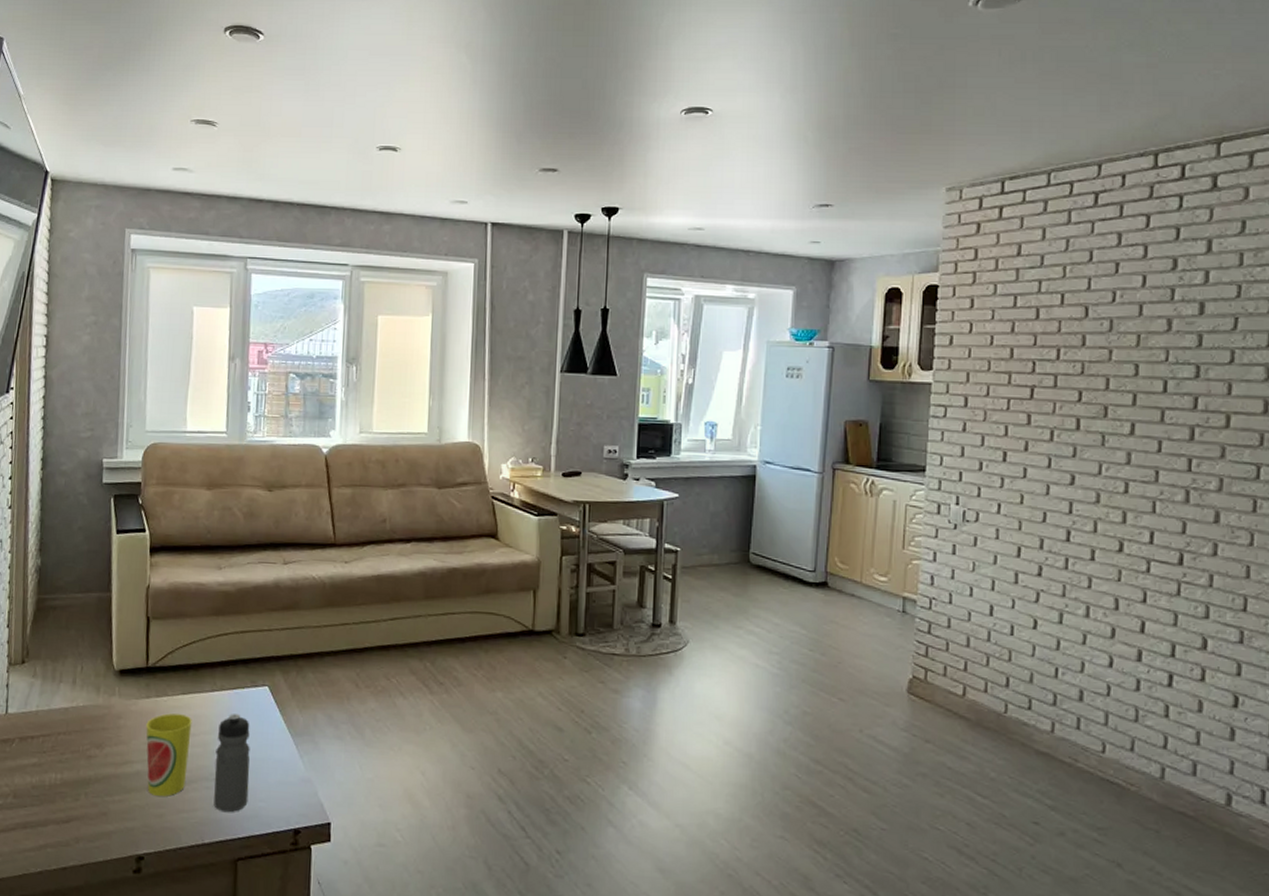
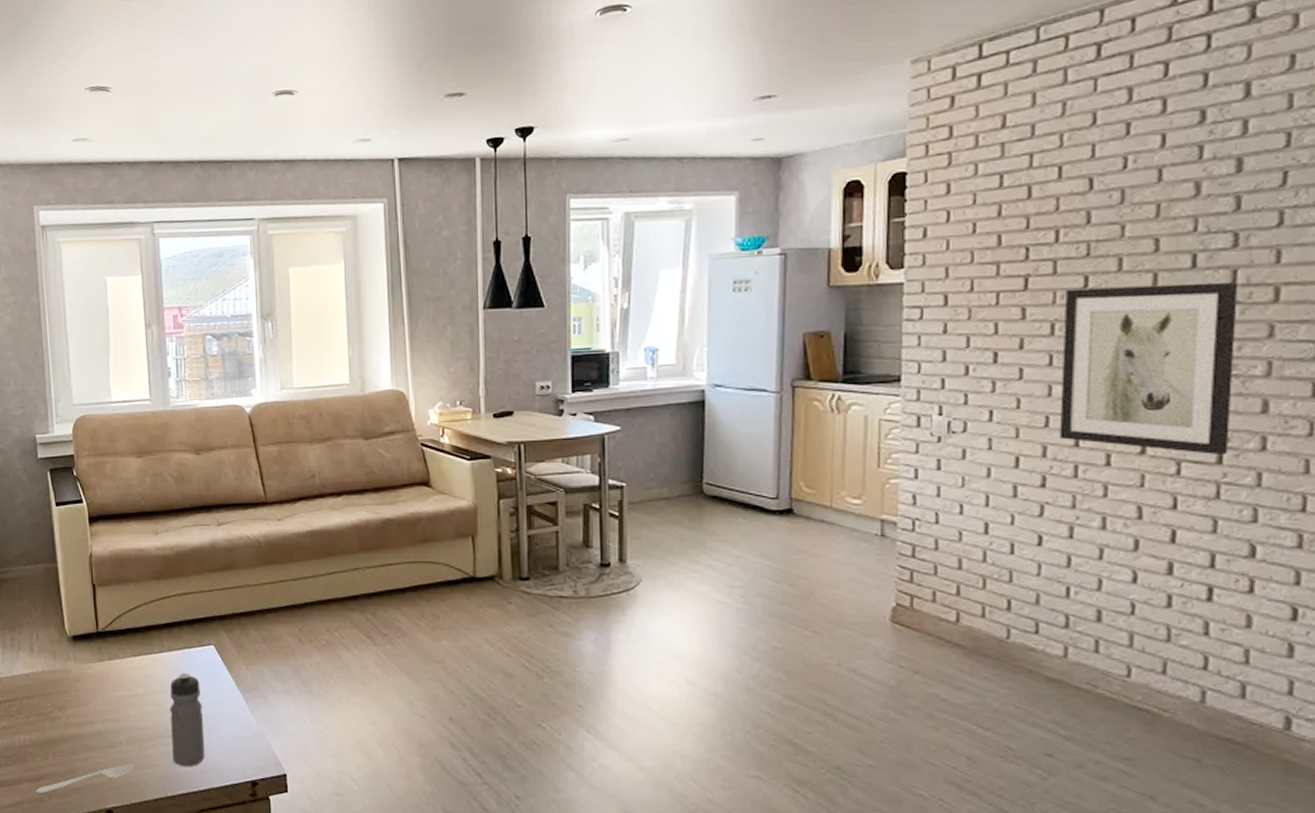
spoon: none [62,807,171,837] -> present [35,764,133,794]
cup: present [146,713,192,797] -> none [102,675,145,754]
wall art: none [1054,402,1199,558] -> present [1059,283,1239,456]

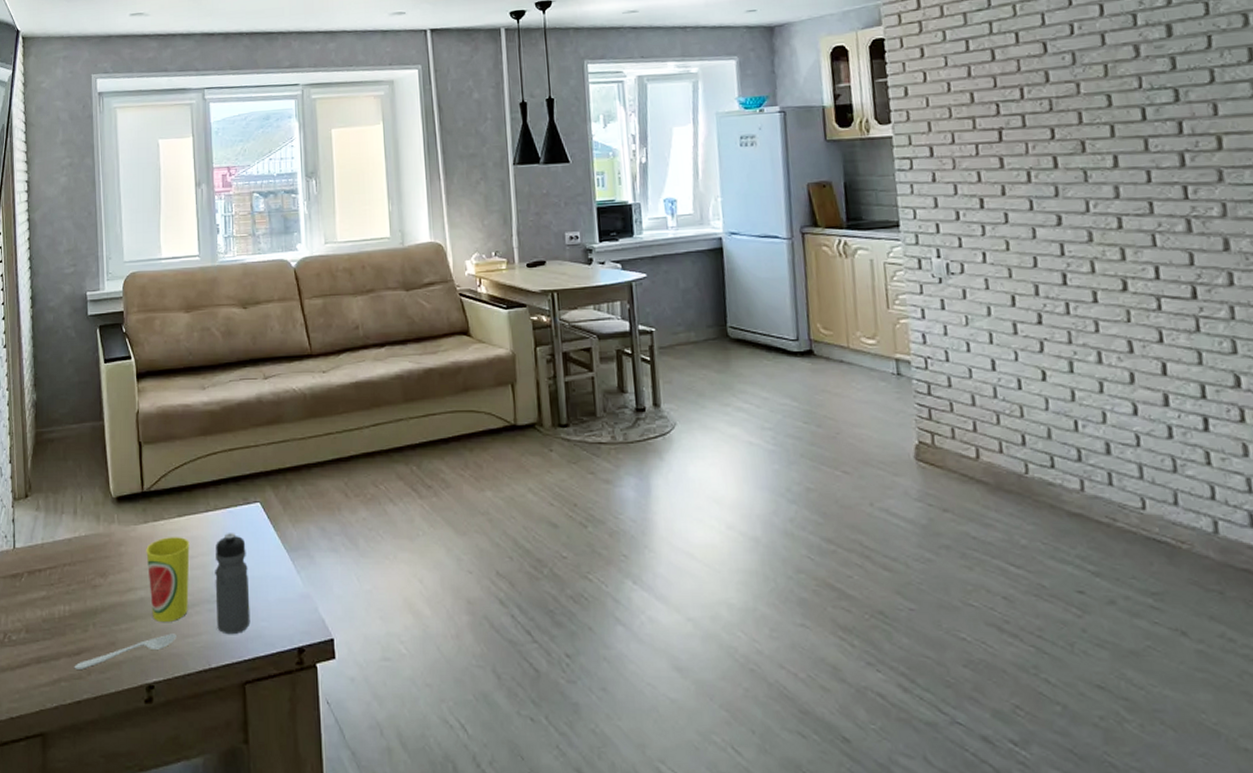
cup: none [102,675,145,754] -> present [146,537,190,623]
wall art: present [1059,283,1239,456] -> none [1036,133,1201,291]

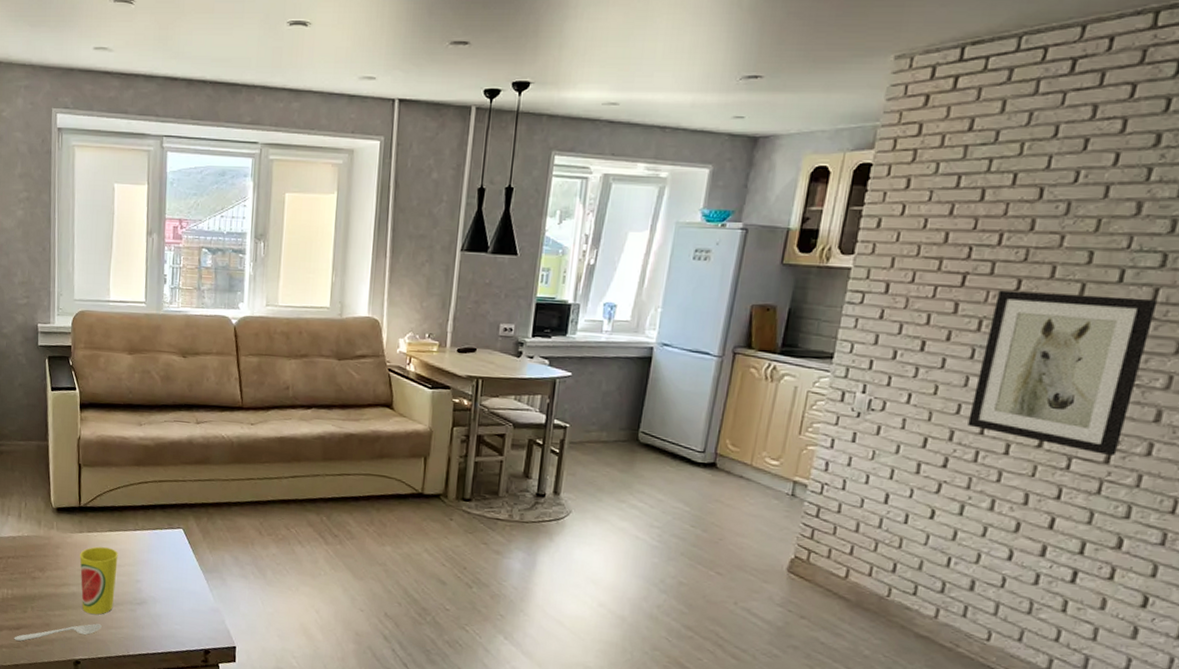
water bottle: present [215,533,250,635] -> none [137,550,167,632]
wall art: none [1036,133,1201,291] -> present [967,290,1158,456]

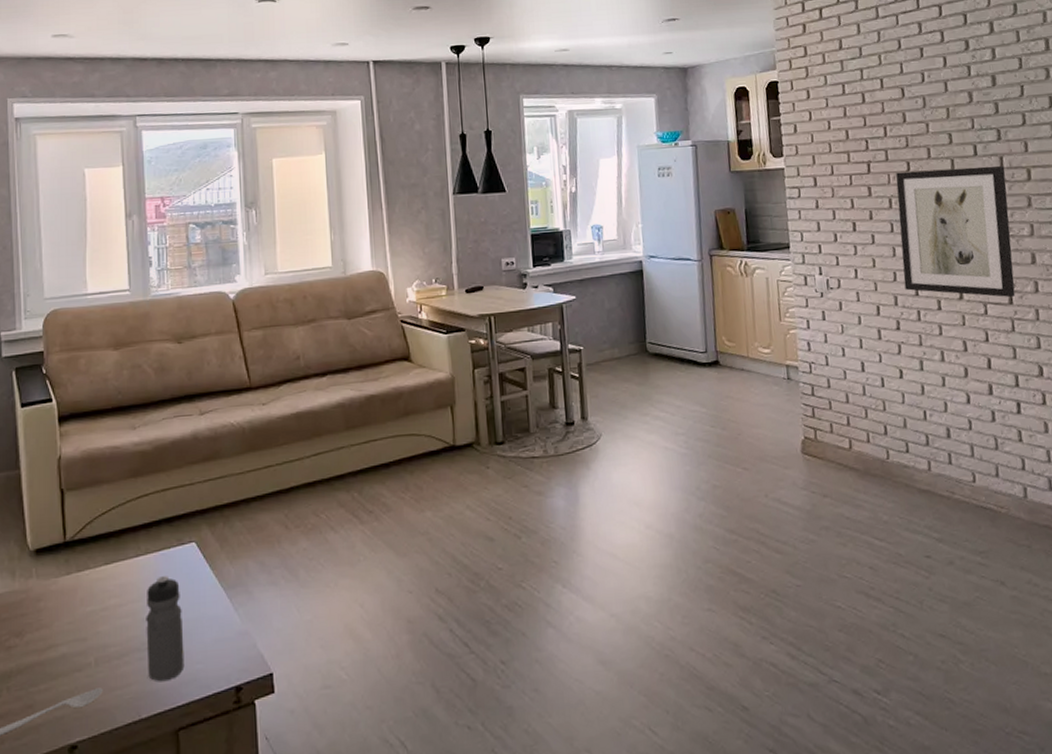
cup: present [80,546,118,615] -> none [69,585,118,678]
water bottle: none [137,550,167,632] -> present [146,576,185,682]

